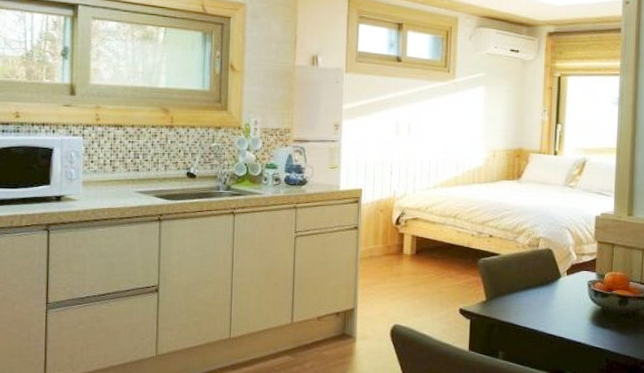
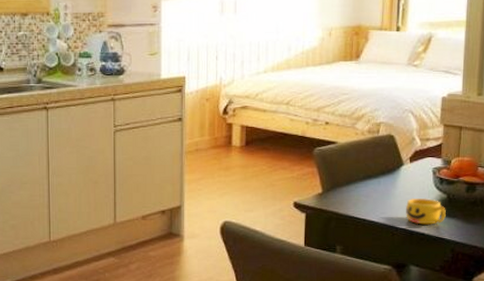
cup: none [563,309,601,334] -> present [406,199,446,225]

